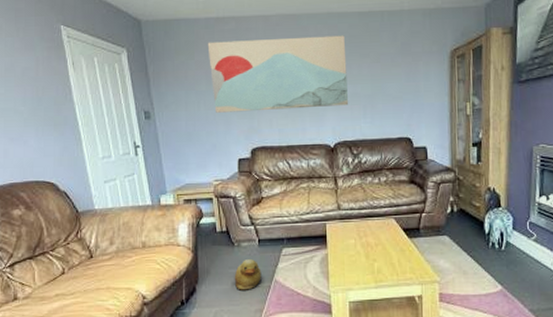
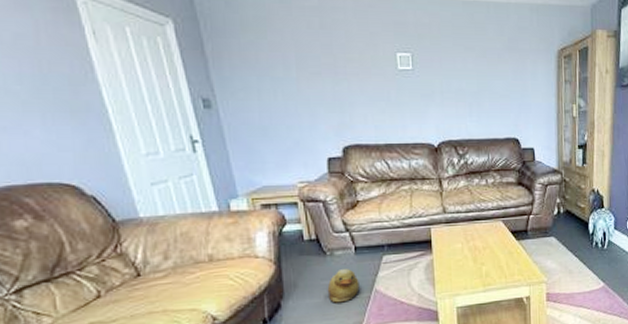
wall art: present [207,35,349,113] -> none [283,19,454,104]

